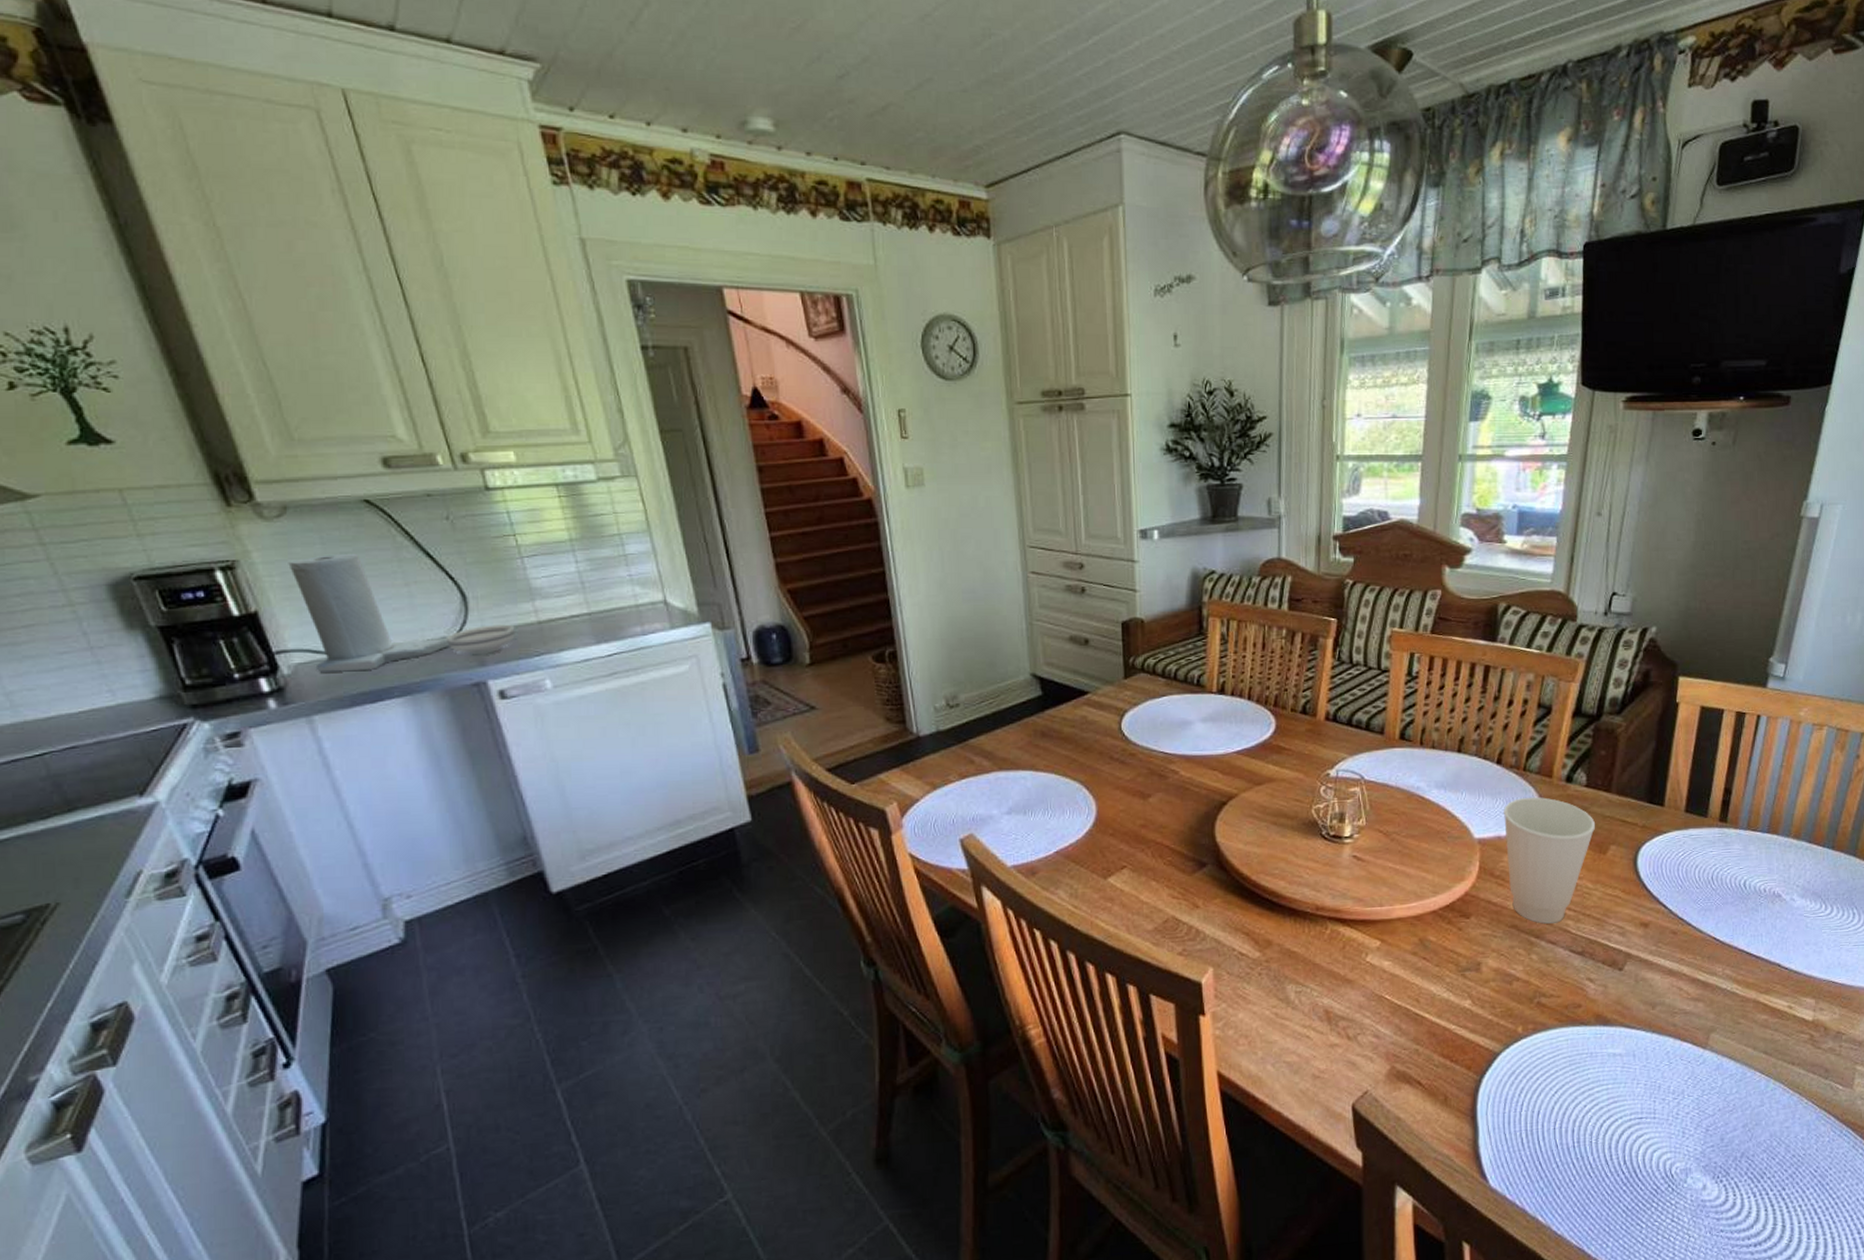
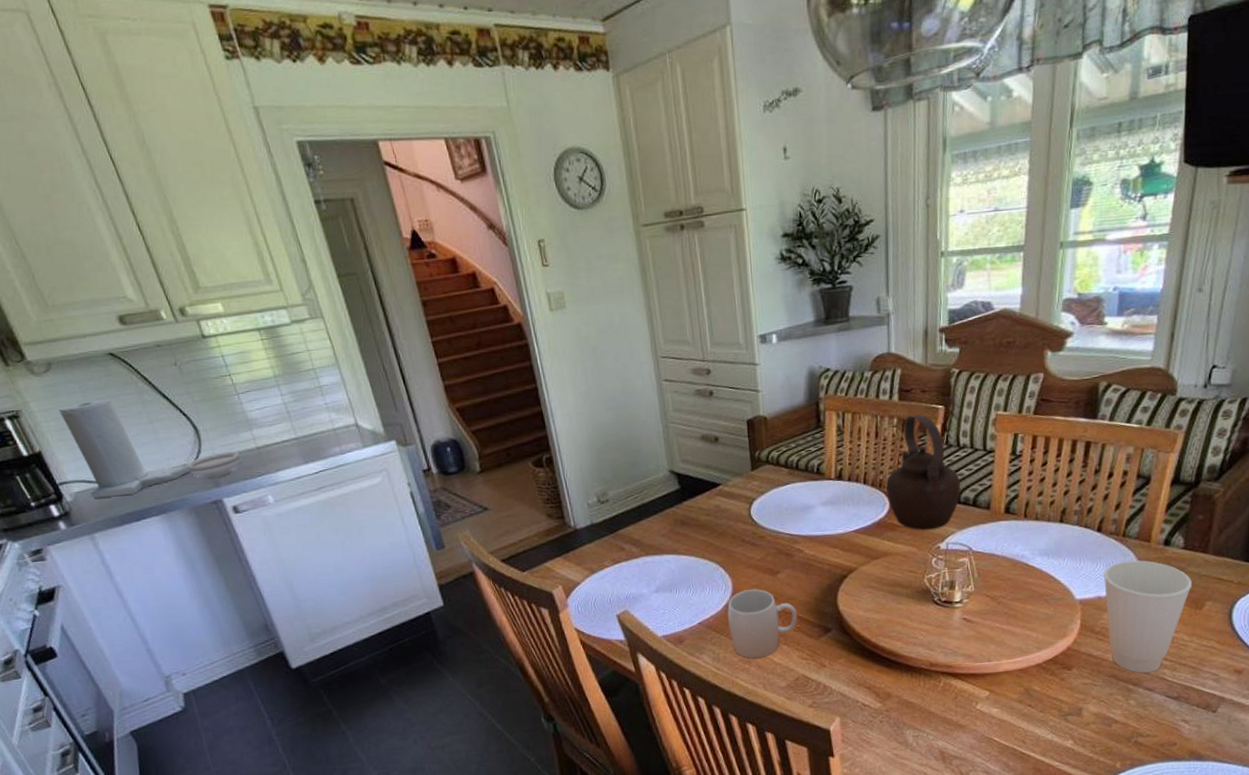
mug: none [1089,814,1170,896] -> present [727,589,798,659]
teapot: none [1272,626,1353,755] -> present [886,414,961,530]

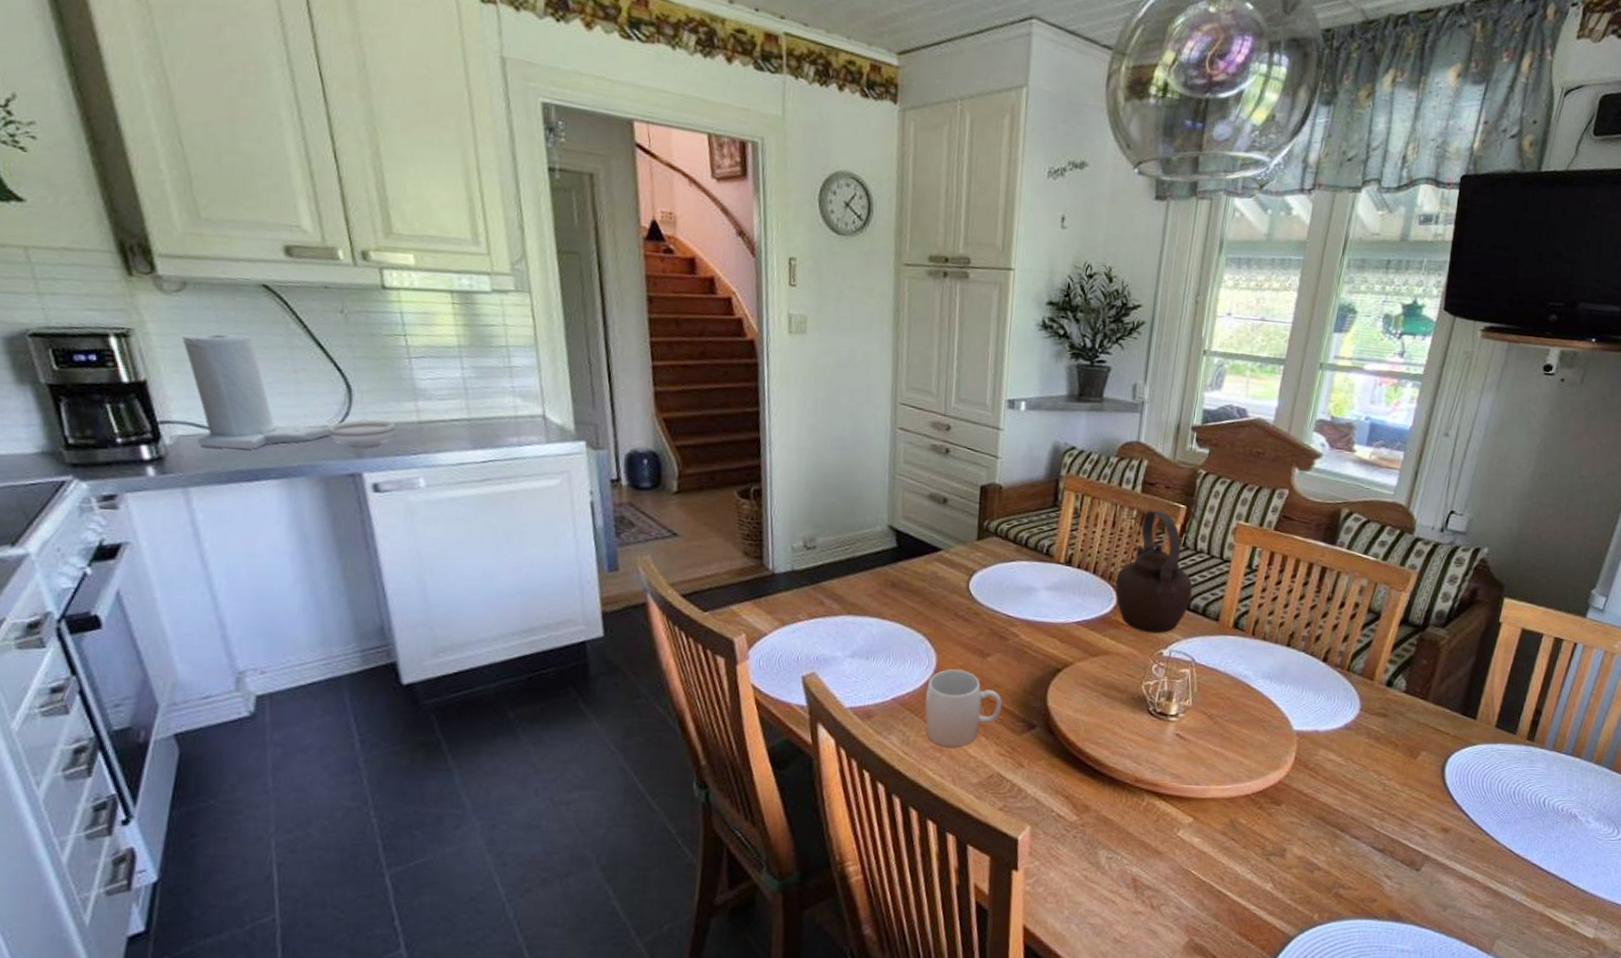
cup: present [1103,560,1193,673] -> none [1321,696,1410,819]

